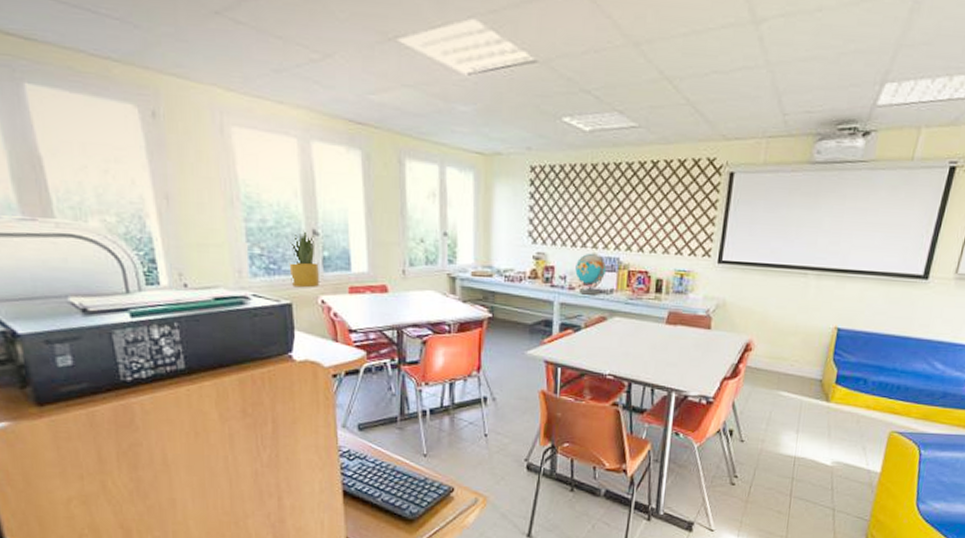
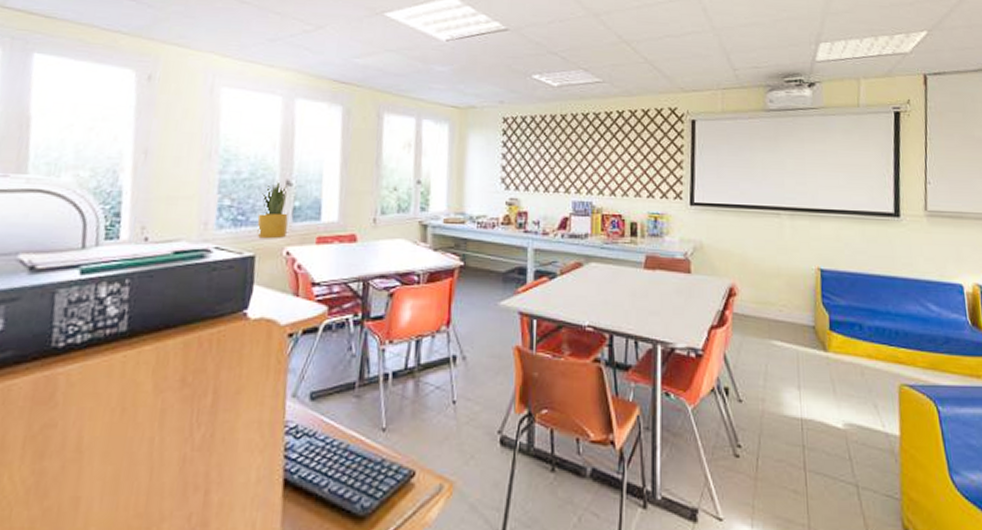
globe: present [575,253,607,295] -> none [549,197,580,240]

